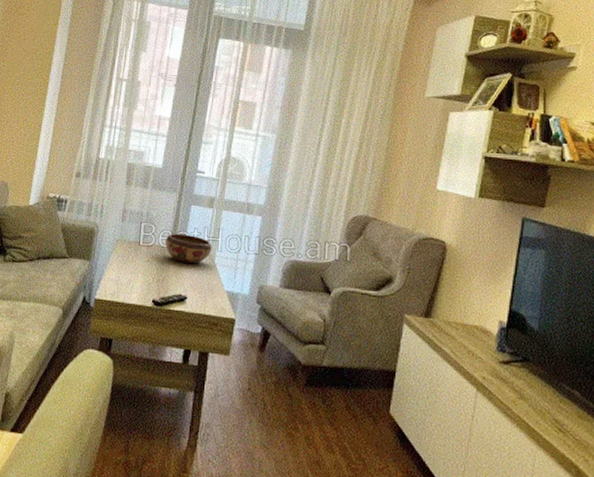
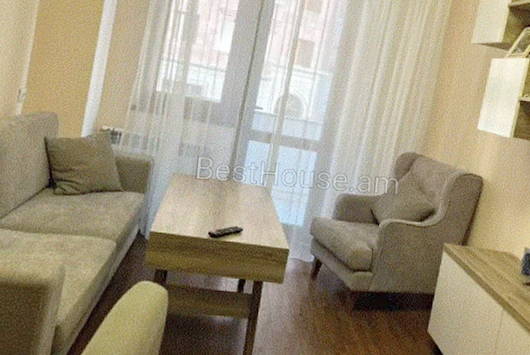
decorative bowl: present [164,233,212,265] -> none [222,167,269,198]

